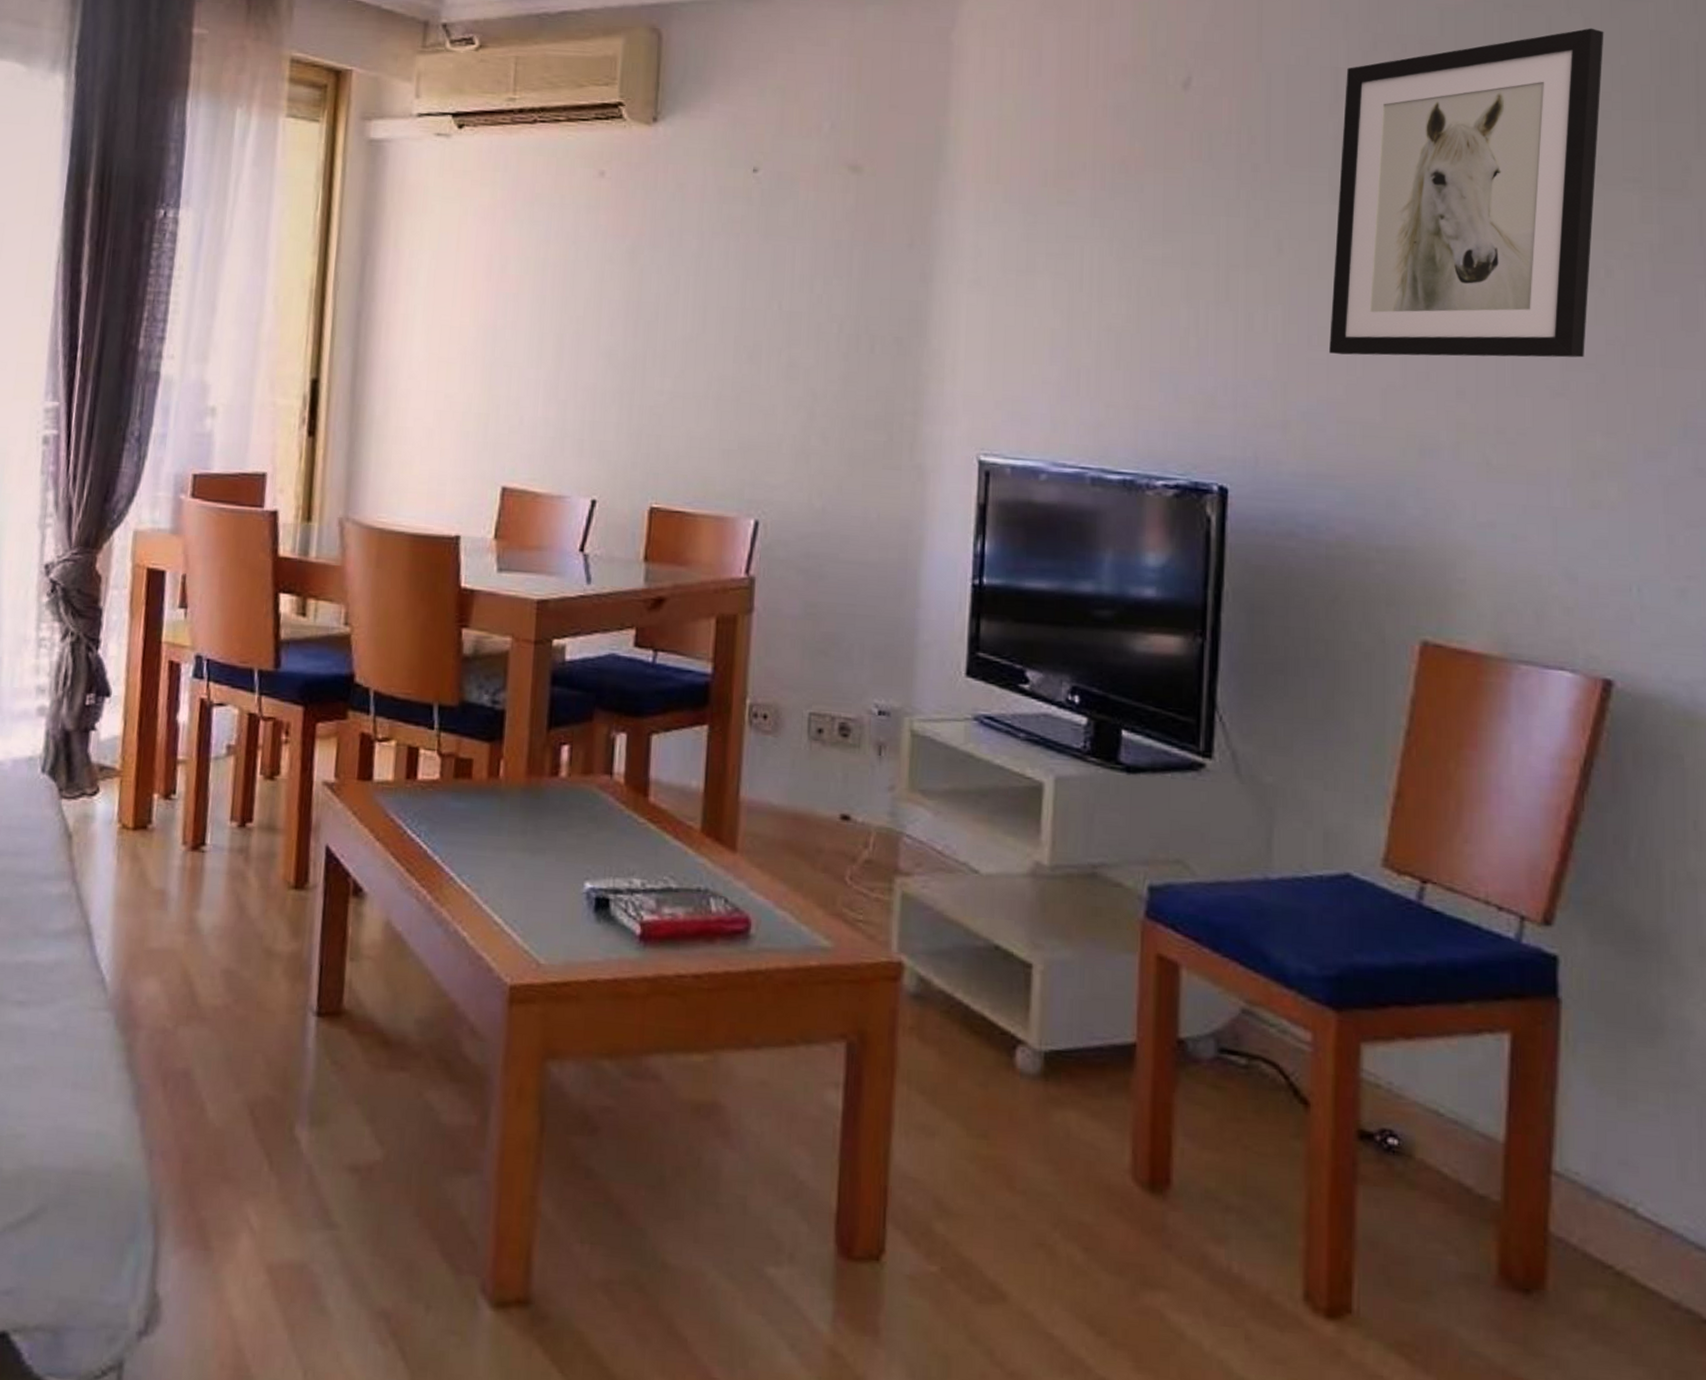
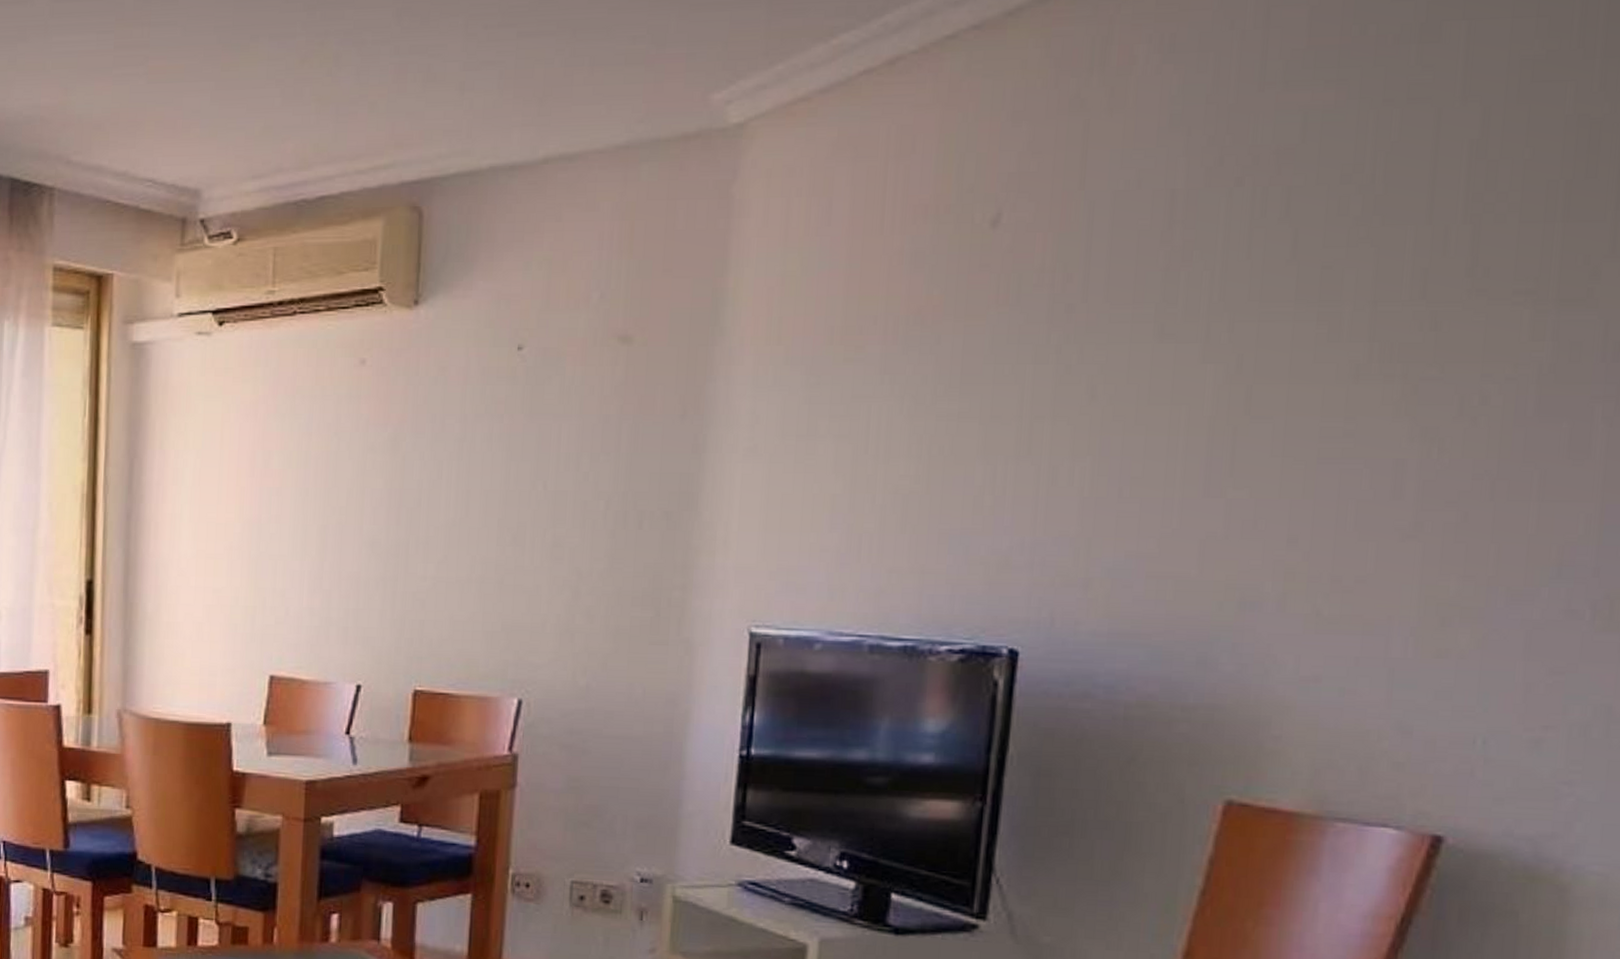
wall art: present [1329,28,1604,358] -> none [1142,118,1507,506]

